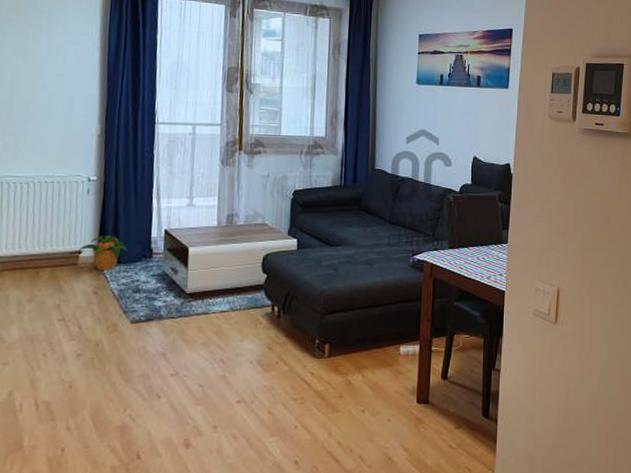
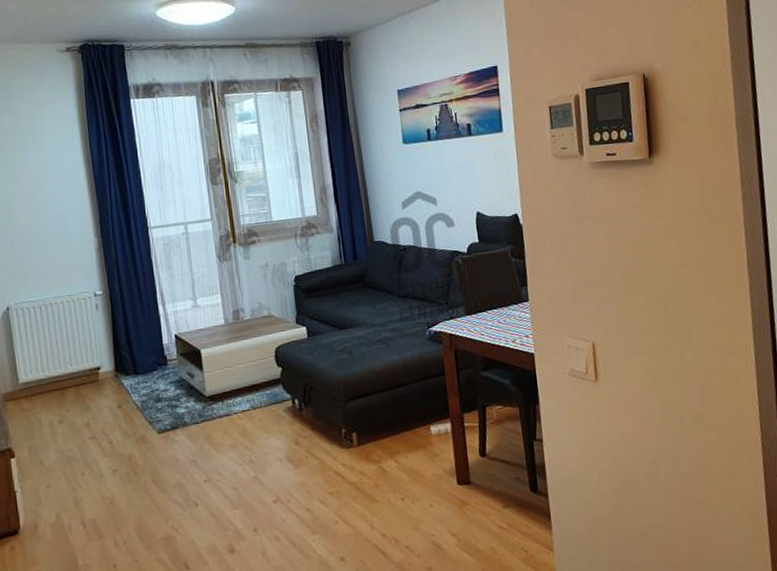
potted plant: present [79,235,128,270] -> none [97,347,143,384]

